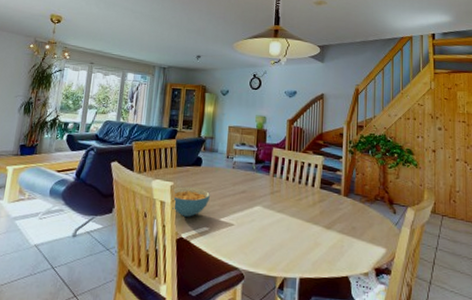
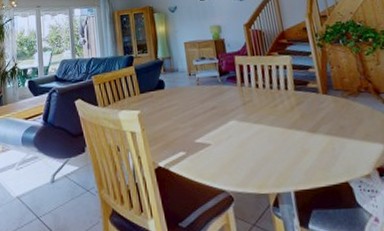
cereal bowl: present [172,186,210,217] -> none [142,111,180,144]

